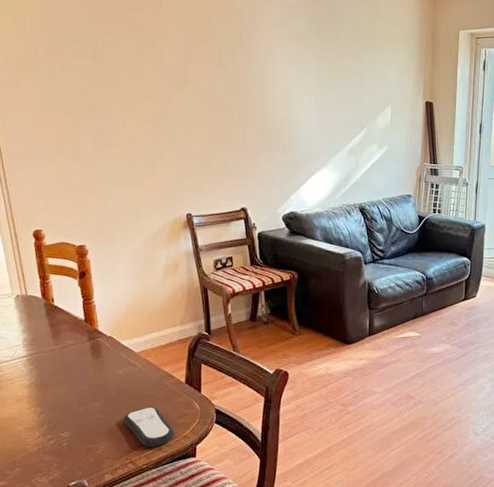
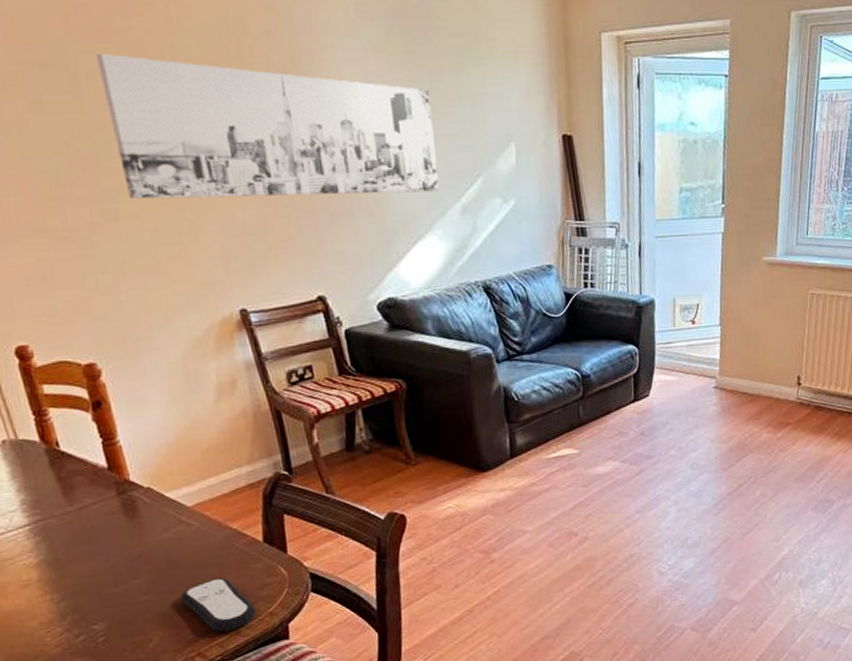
wall art: none [111,34,334,138] -> present [96,53,439,200]

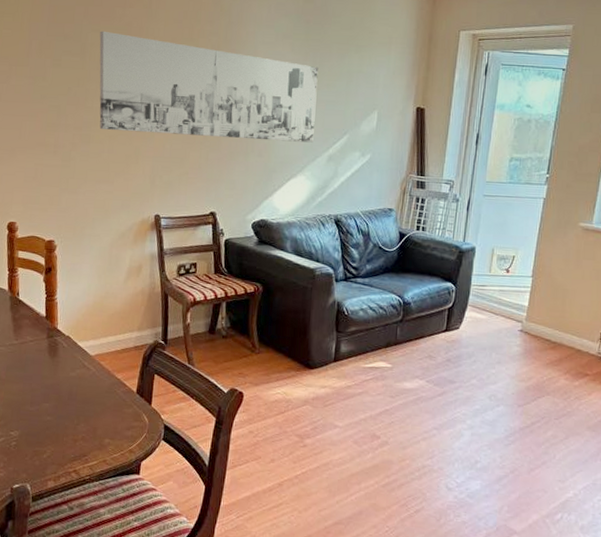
remote control: present [181,577,256,632] -> none [72,414,121,458]

